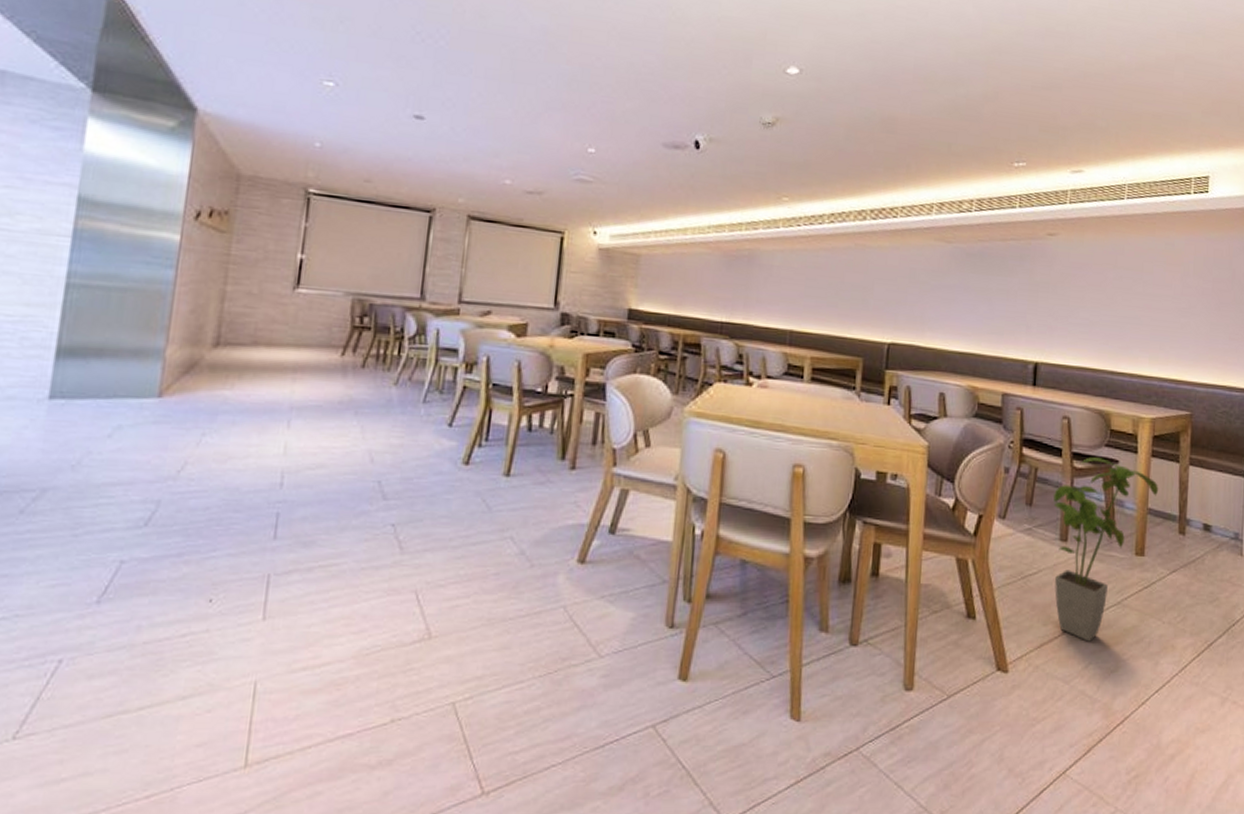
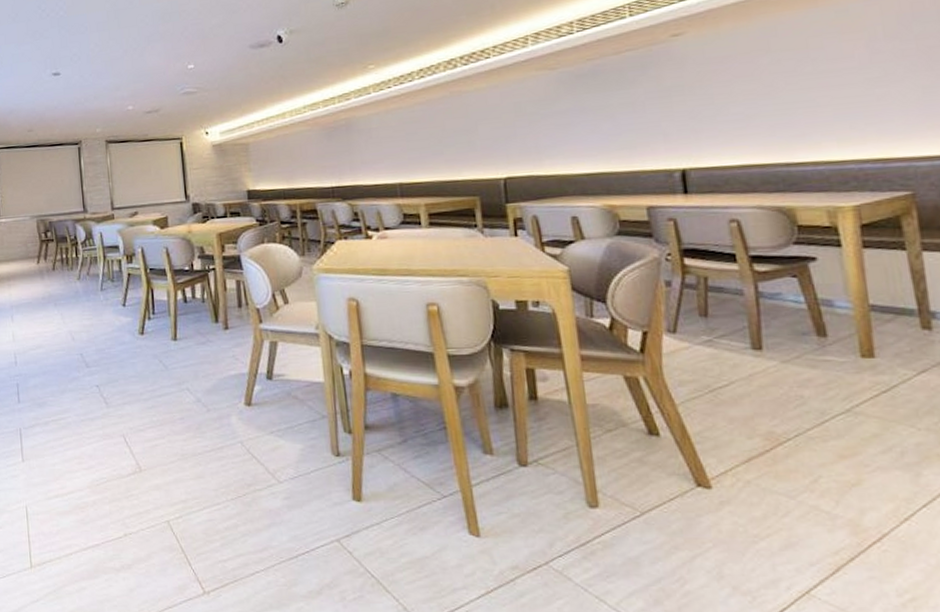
house plant: present [1053,457,1159,642] -> none [734,257,882,454]

